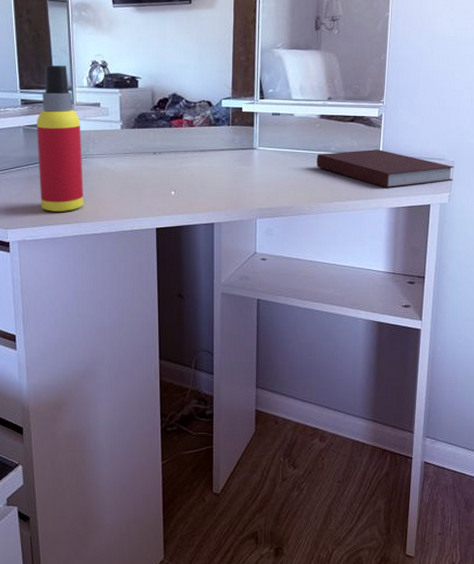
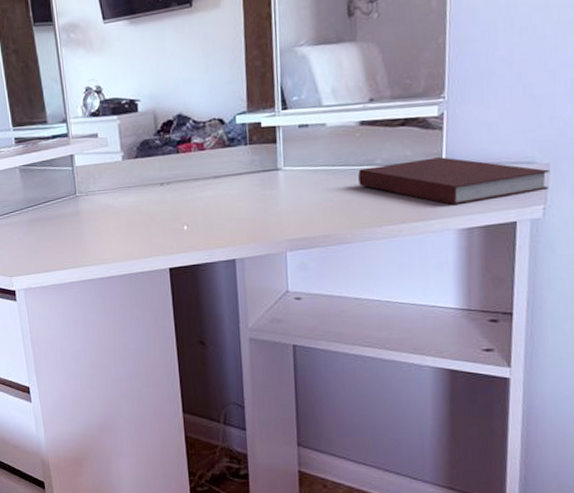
spray bottle: present [37,65,84,212] -> none [32,95,89,256]

